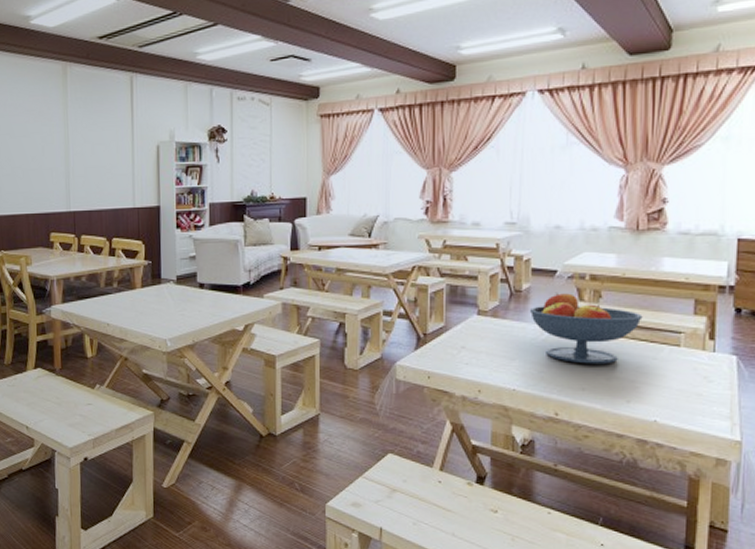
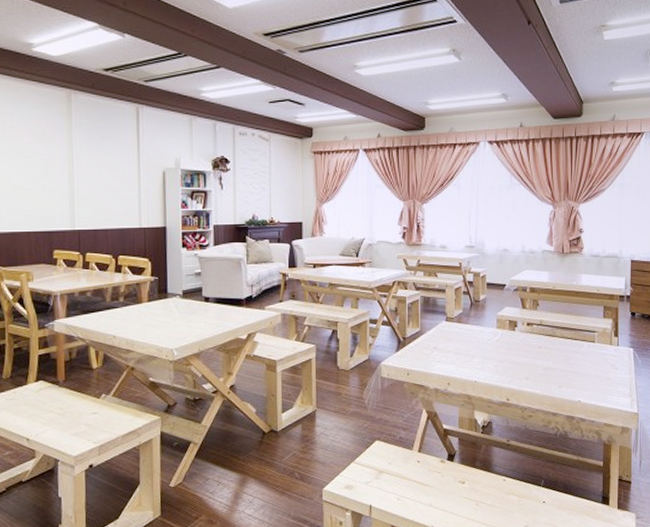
fruit bowl: present [530,292,643,364] -> none [487,302,568,359]

